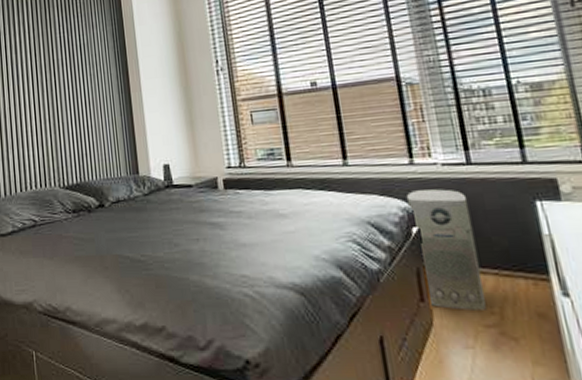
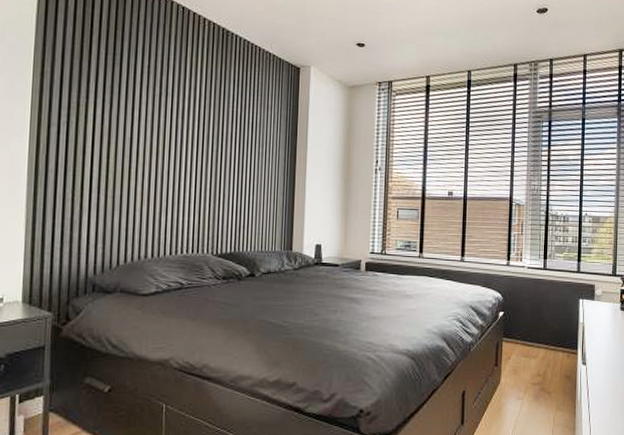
air purifier: present [406,189,487,310] -> none [499,285,539,373]

